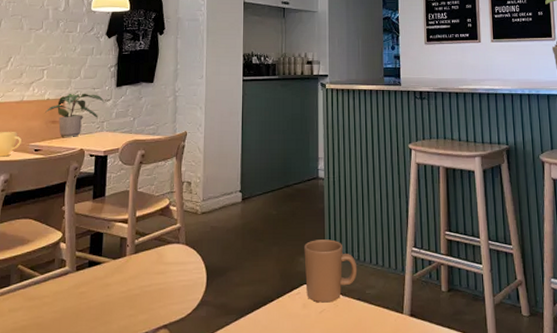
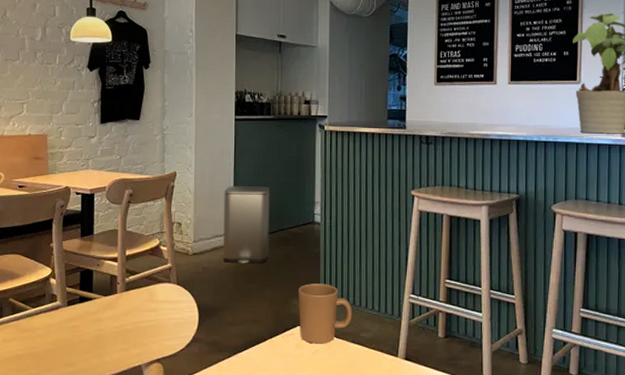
potted plant: present [45,93,104,137] -> none [27,128,88,174]
pedal bin: none [231,143,276,222] -> present [223,185,270,264]

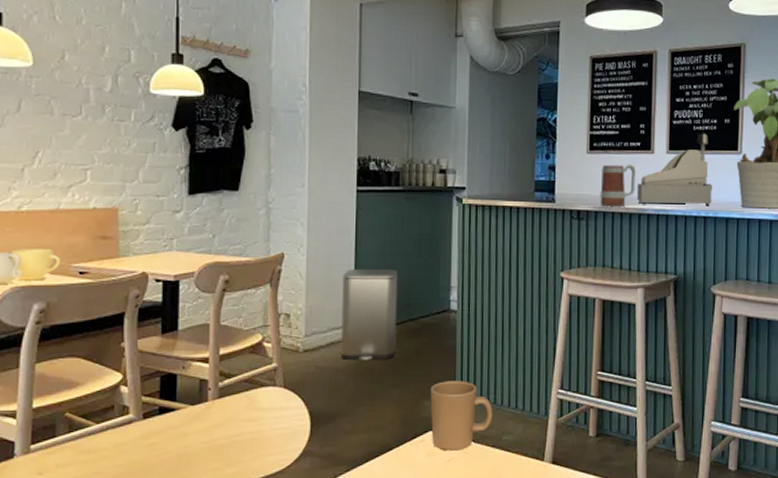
beer mug: none [446,94,479,133] -> present [600,164,636,207]
cash register: none [481,65,552,132] -> present [637,133,712,206]

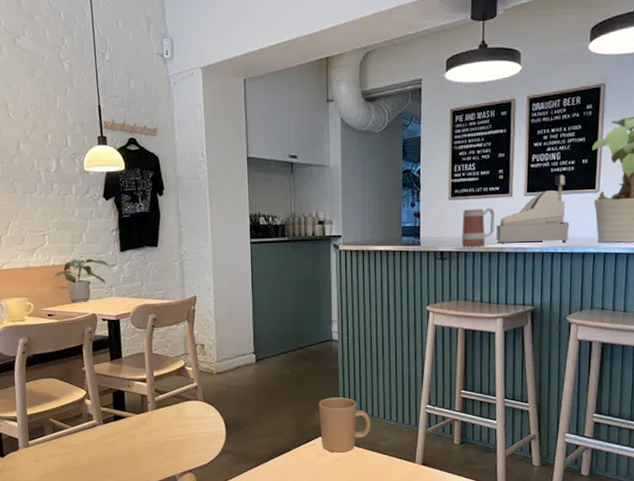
potted plant: none [91,201,172,257] -> present [53,258,109,302]
pedal bin: present [341,268,398,361] -> none [243,306,289,381]

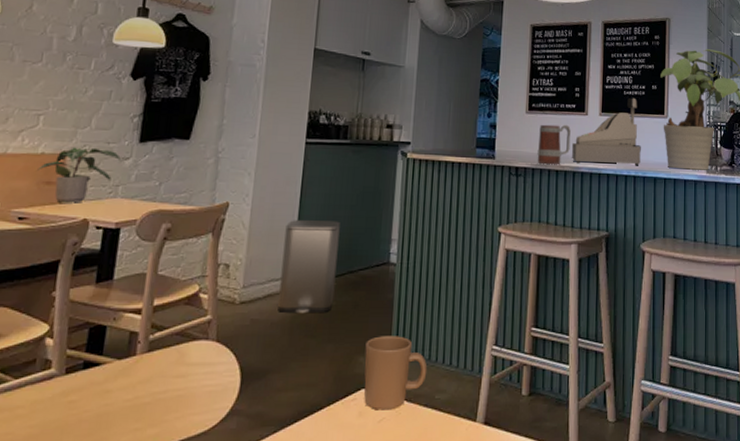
pedal bin: none [243,306,289,381] -> present [278,219,340,314]

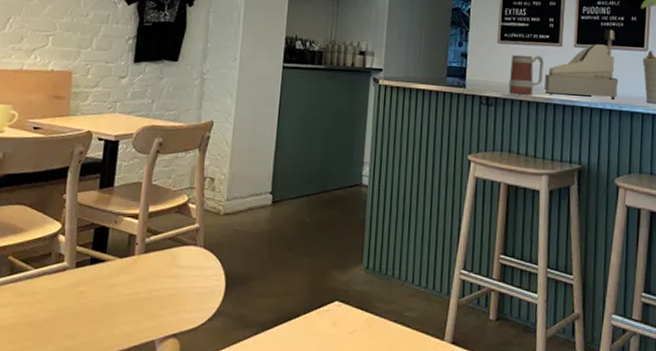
potted plant: present [37,147,121,203] -> none [48,65,118,117]
pedal bin: present [278,219,340,314] -> none [258,139,315,228]
mug: present [364,336,428,410] -> none [337,253,398,323]

